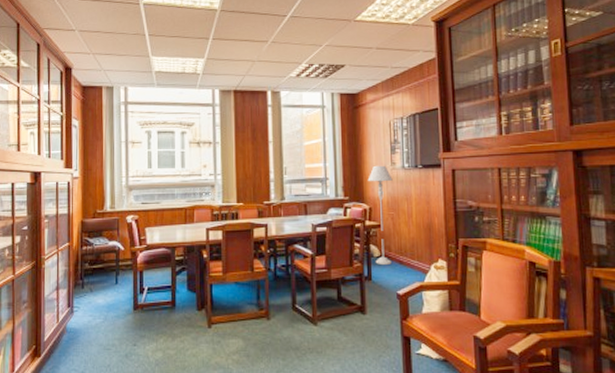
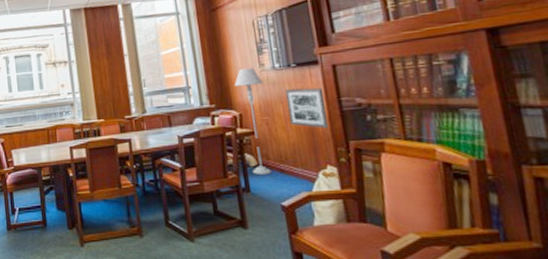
wall art: none [410,188,444,227] -> present [284,88,330,129]

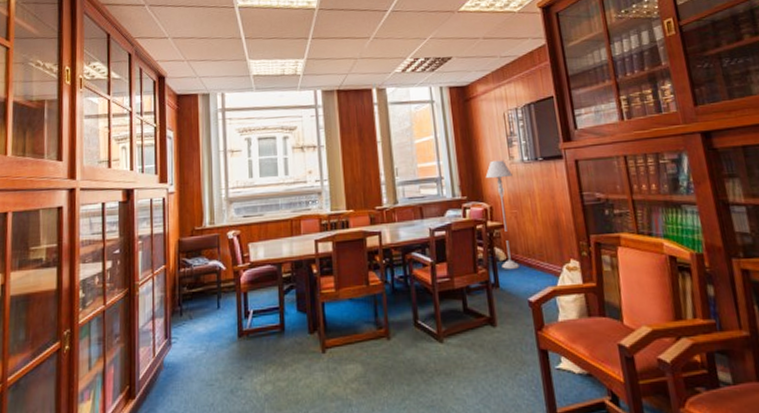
wall art: present [284,88,330,129] -> none [532,181,573,223]

